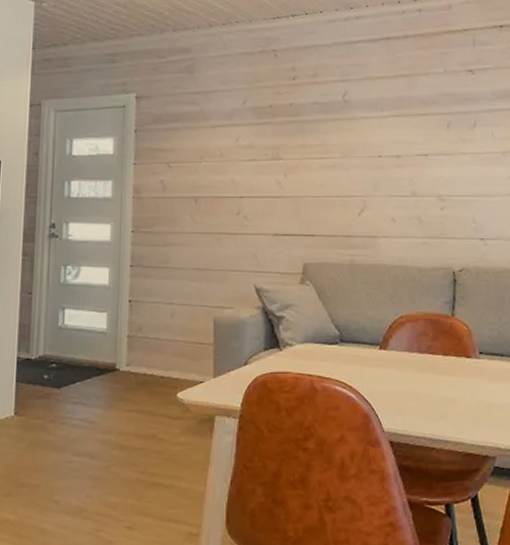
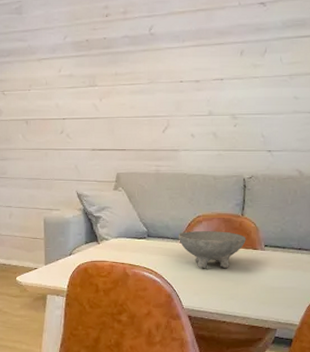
bowl: none [376,335,457,381] -> present [178,231,246,268]

